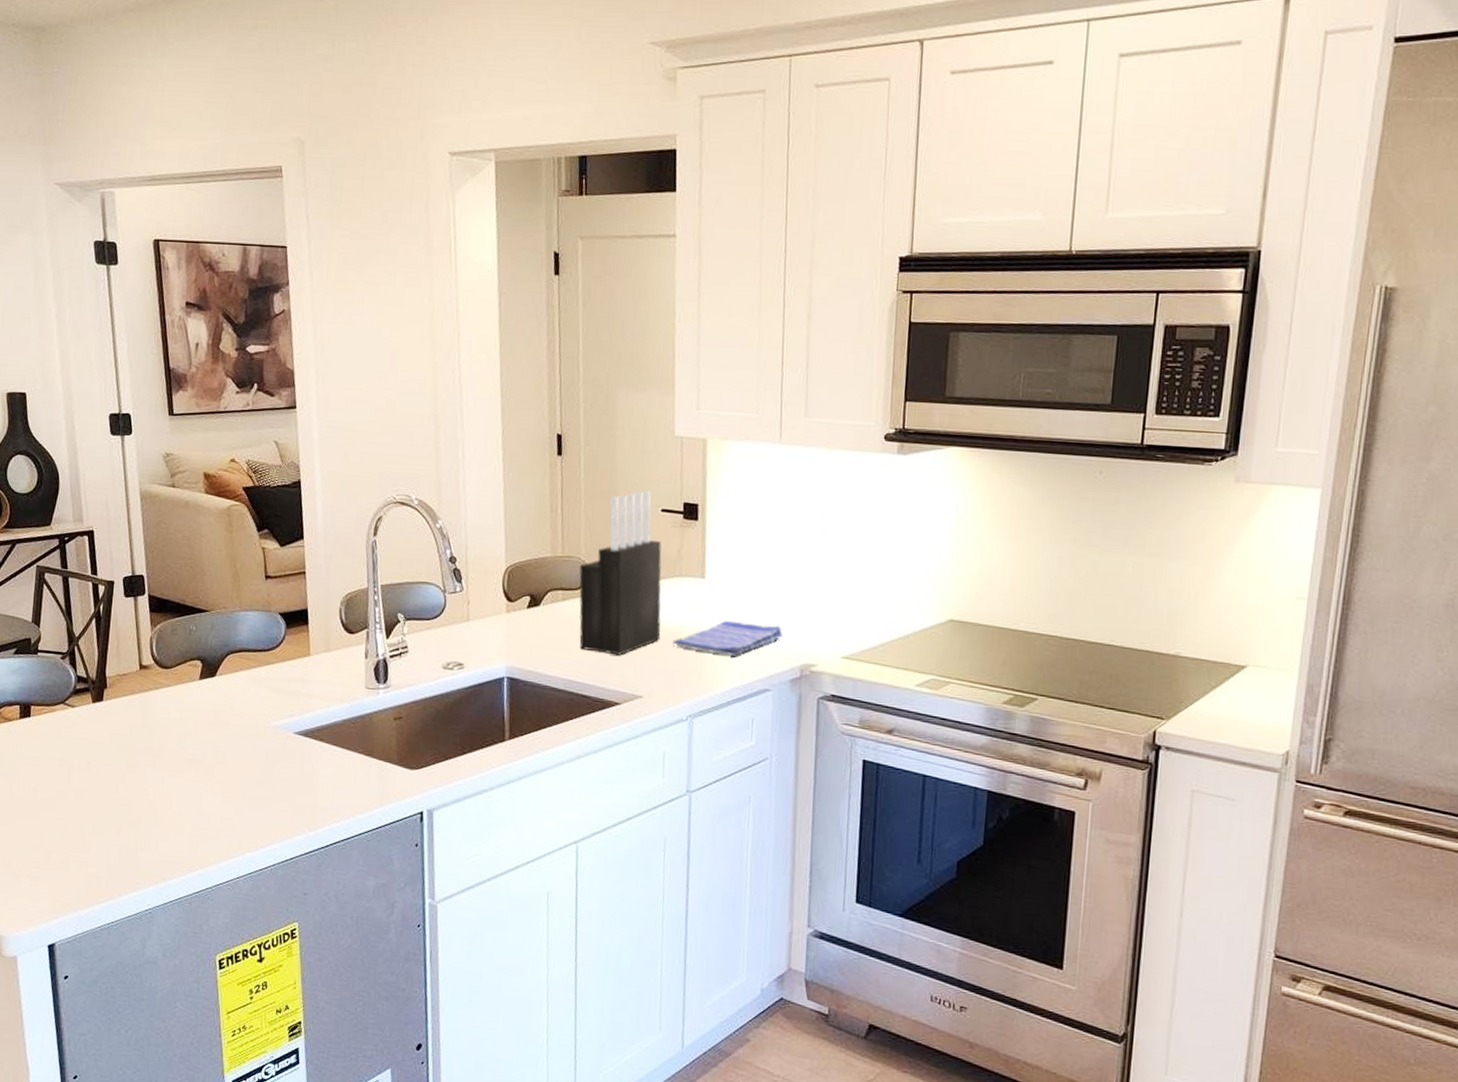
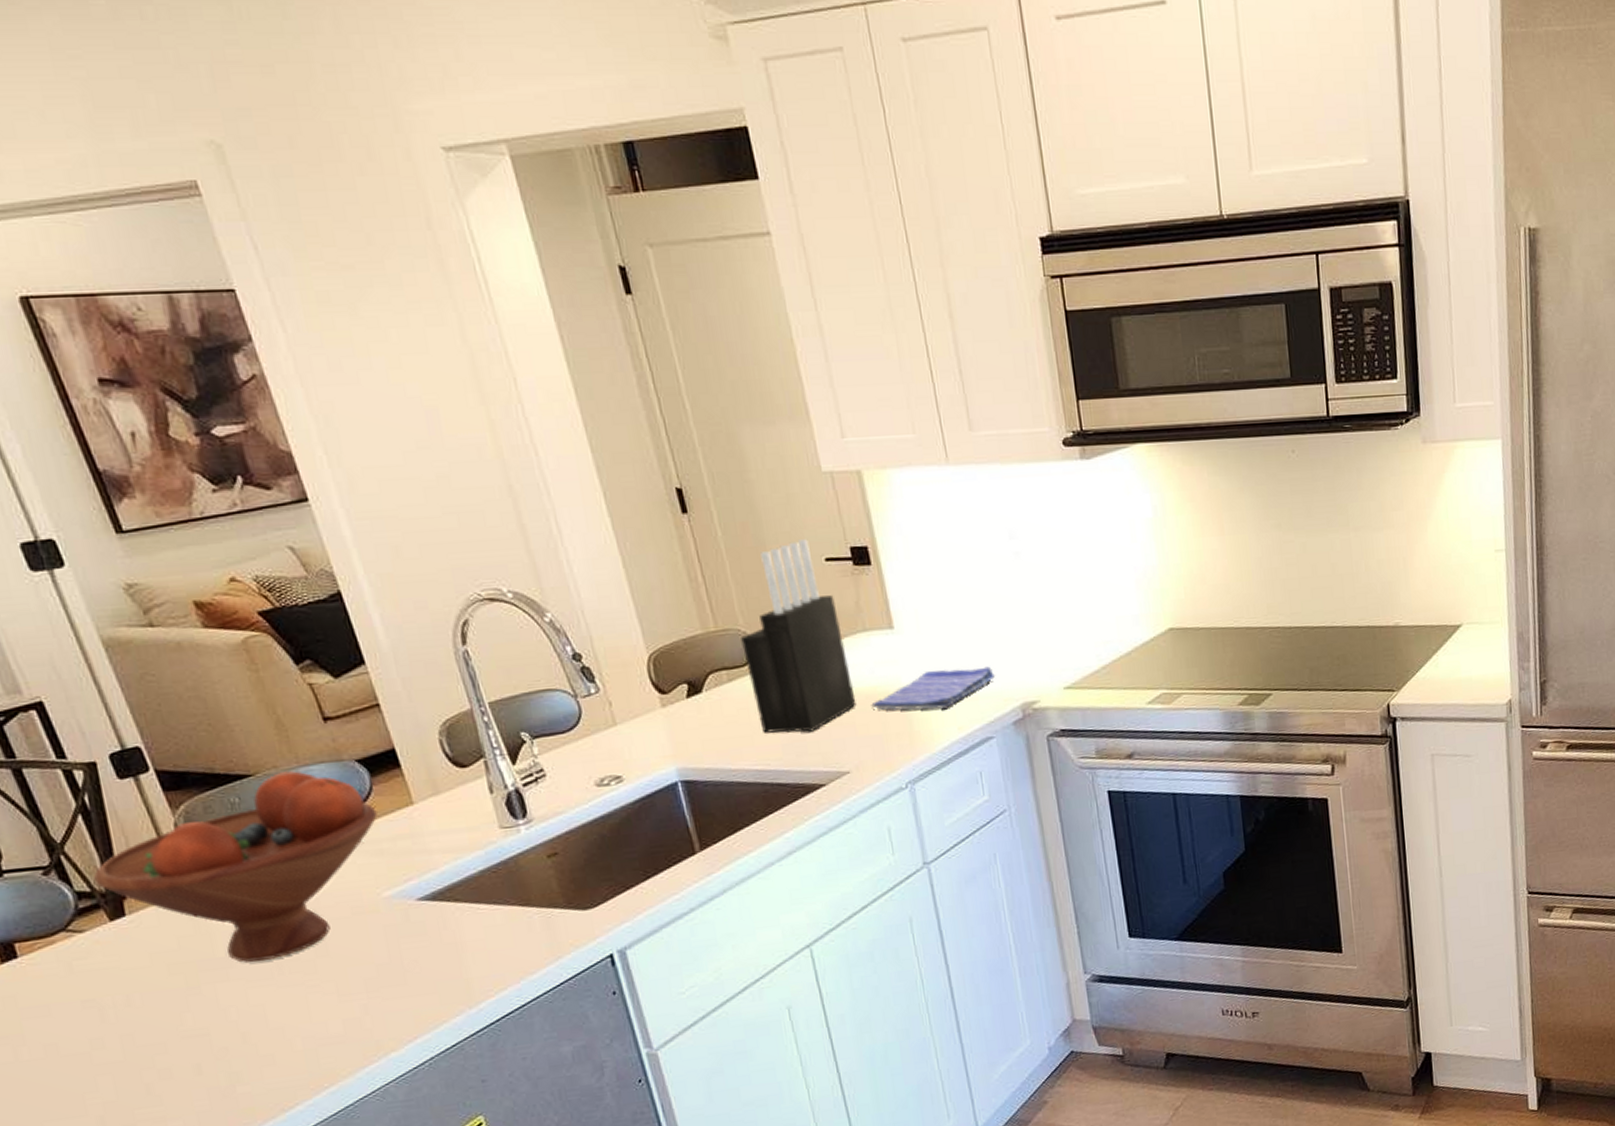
fruit bowl: none [91,612,284,757] -> present [93,770,378,962]

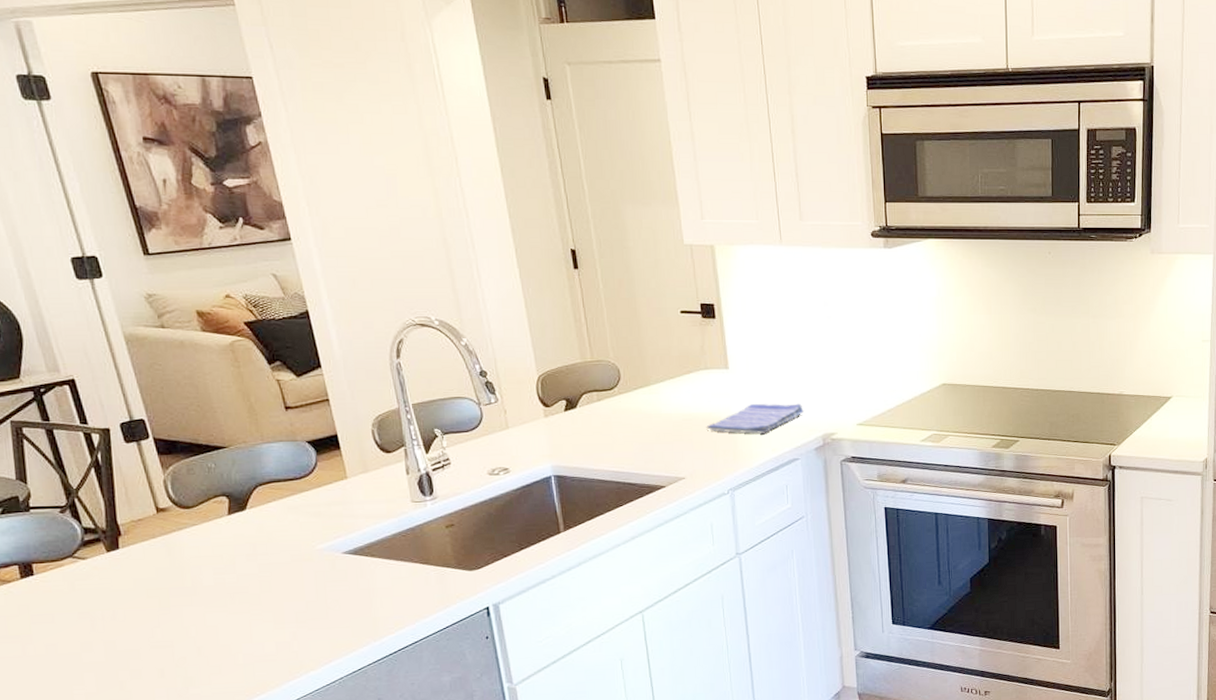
fruit bowl: present [93,770,378,962] -> none [98,446,319,592]
knife block: present [741,539,857,733] -> none [610,295,695,444]

